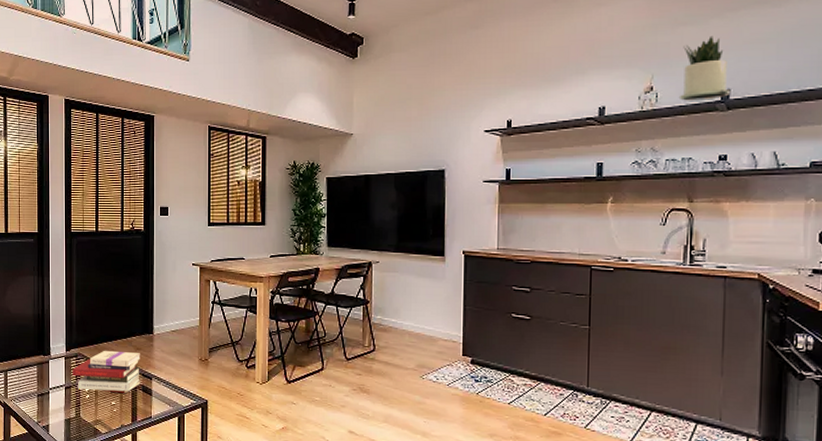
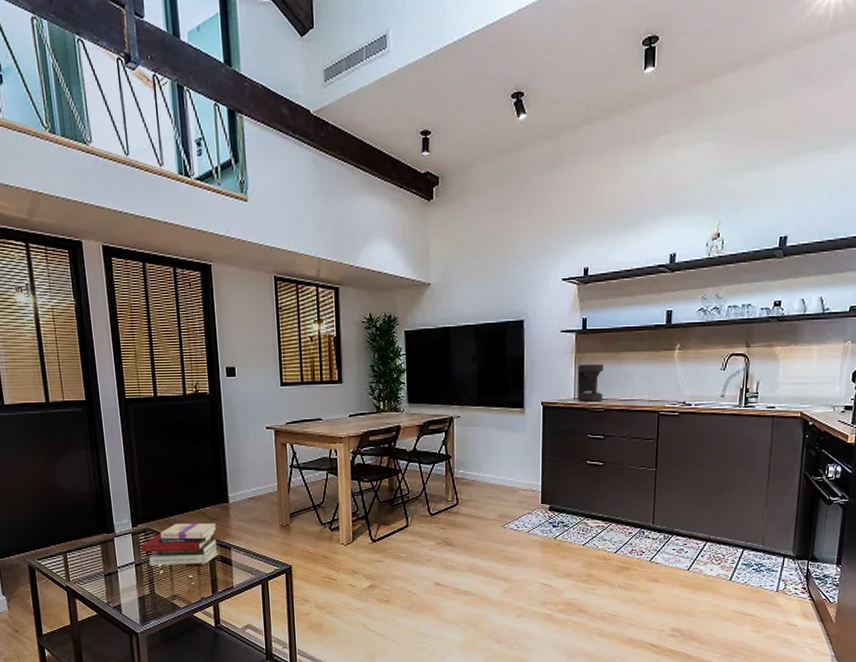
coffee maker: none [500,214,530,253] -> present [577,363,604,402]
planter: present [678,35,731,101] -> none [742,181,788,248]

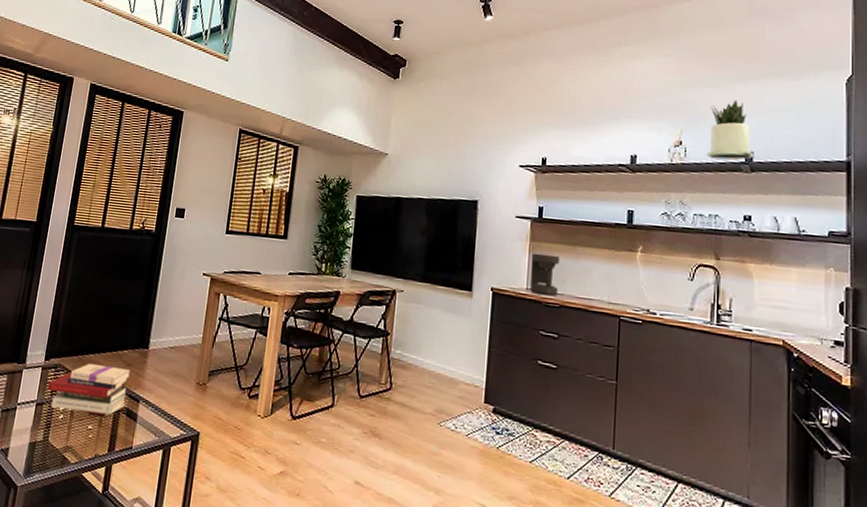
planter: none [742,181,788,248] -> present [706,99,754,161]

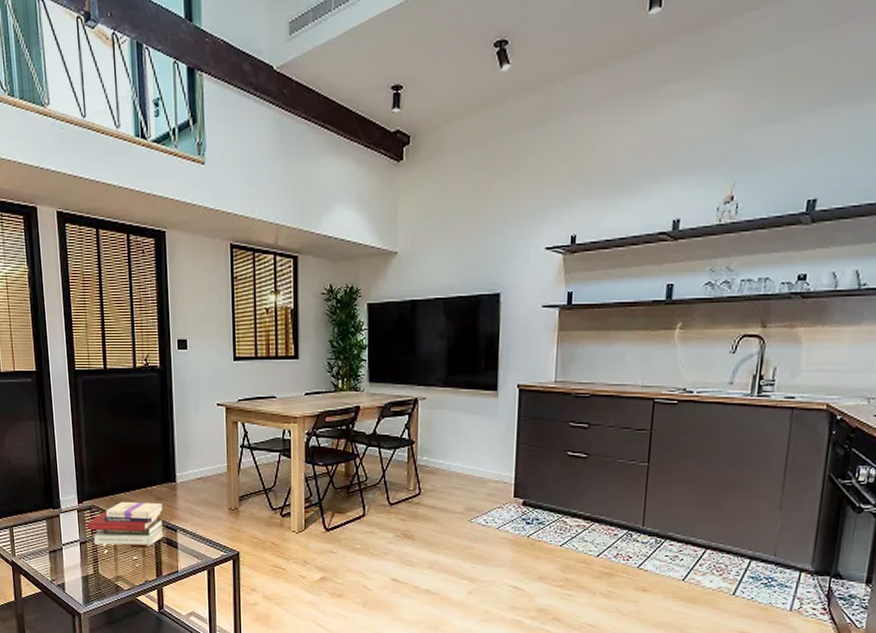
coffee maker: present [530,252,561,296] -> none [558,343,592,385]
planter: present [706,99,754,161] -> none [760,135,818,213]

